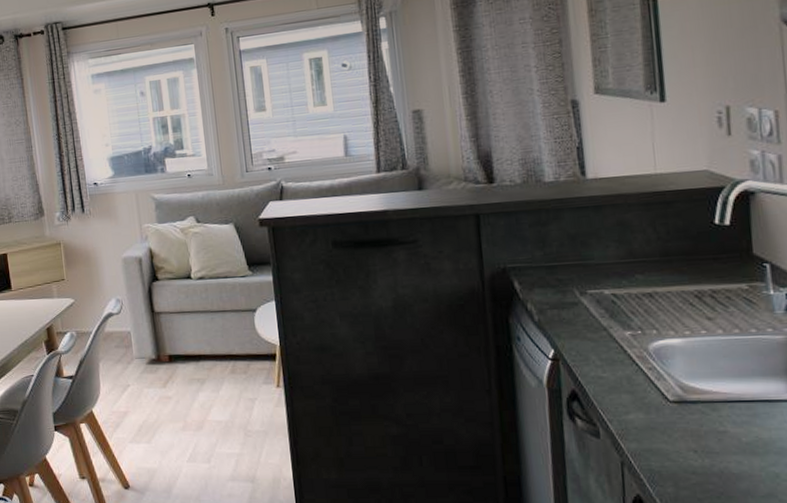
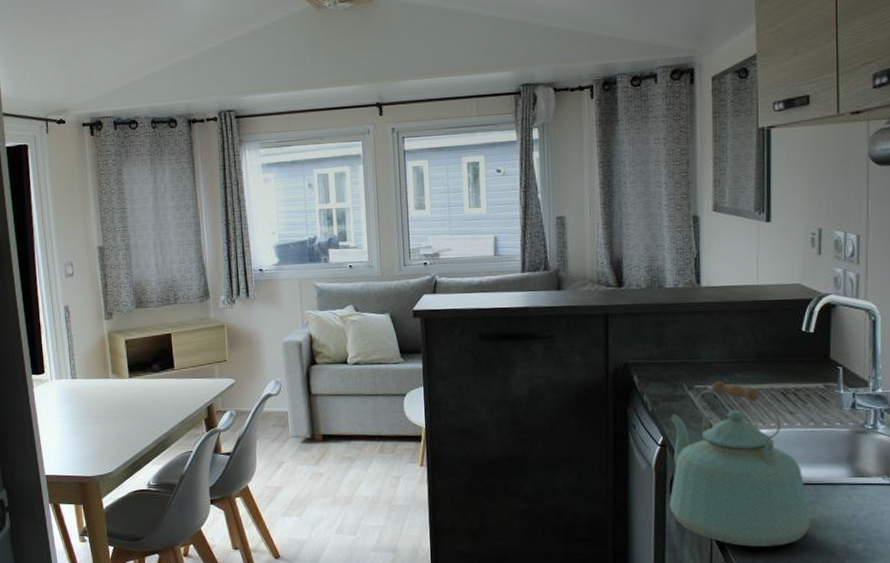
kettle: none [561,284,746,475] -> present [670,381,811,547]

